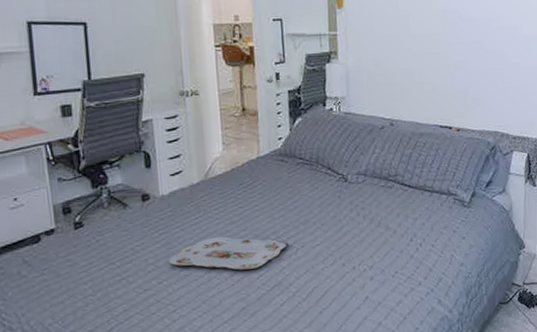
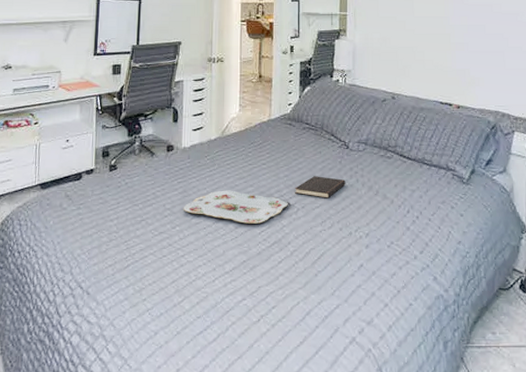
hardcover book: none [292,213,346,236] -> present [295,176,346,198]

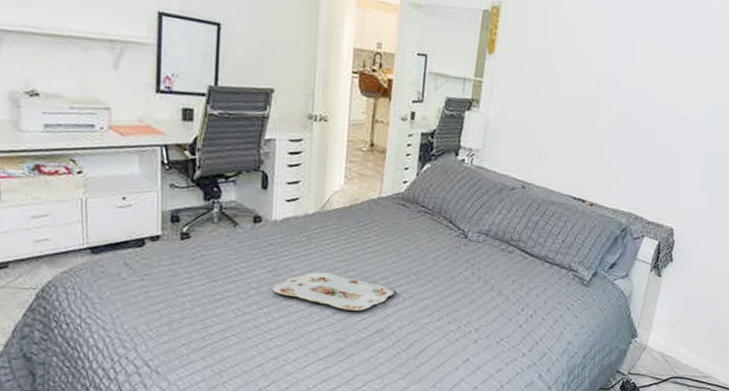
hardcover book: present [295,176,346,198] -> none [403,265,460,290]

